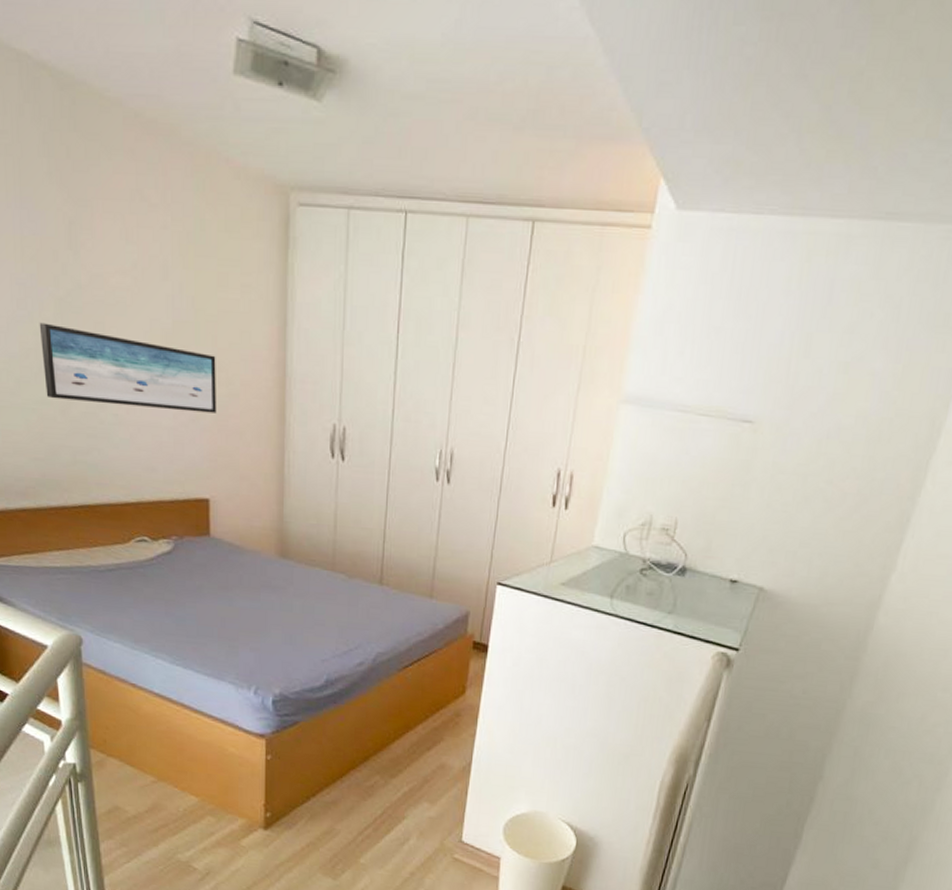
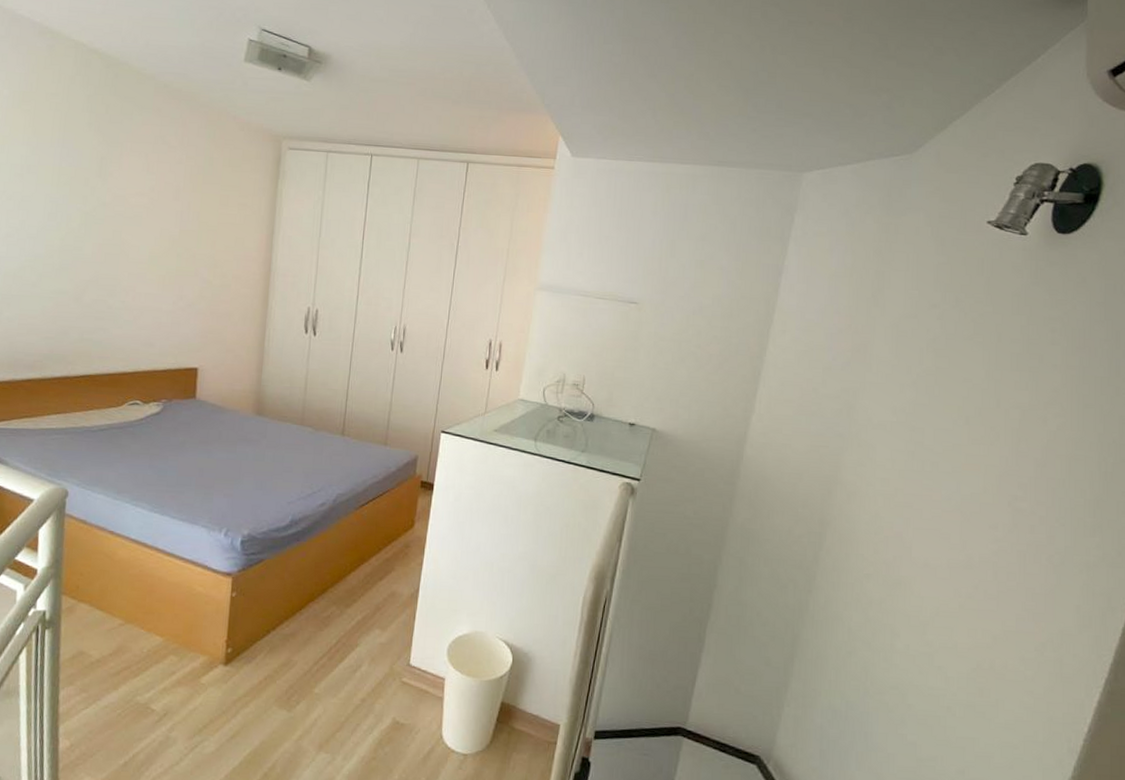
wall art: present [39,322,216,413] -> none [63,230,213,300]

